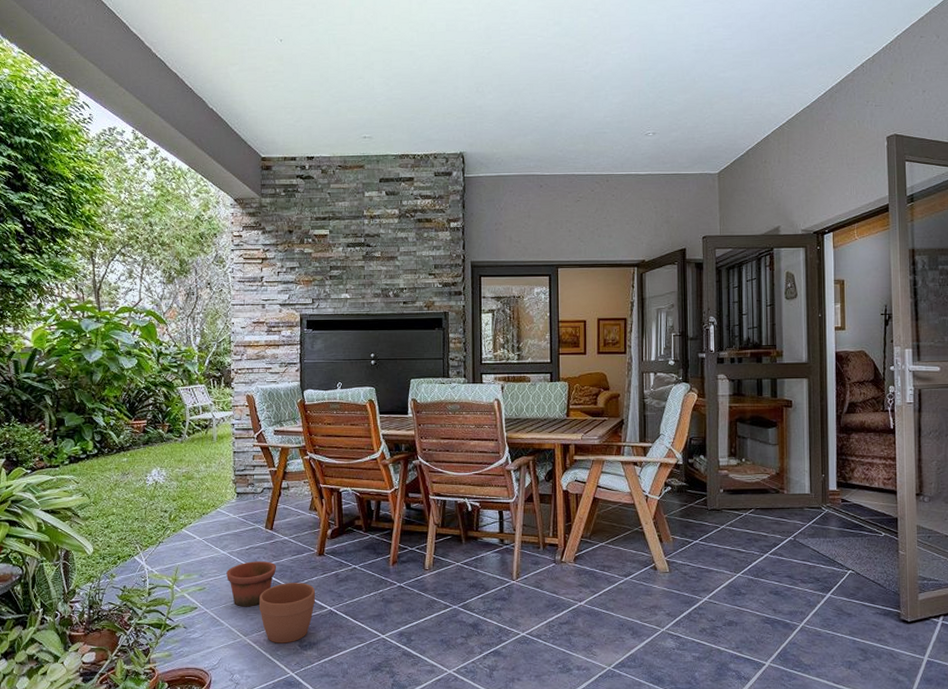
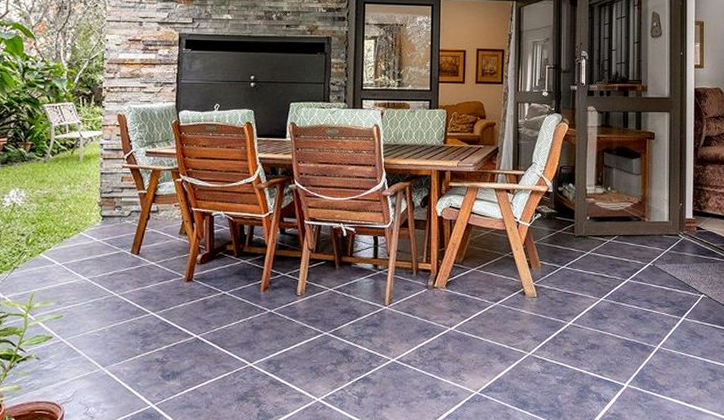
pot: present [226,561,277,607] -> none [86,287,142,336]
flowerpot: present [258,583,316,643] -> none [120,310,182,374]

